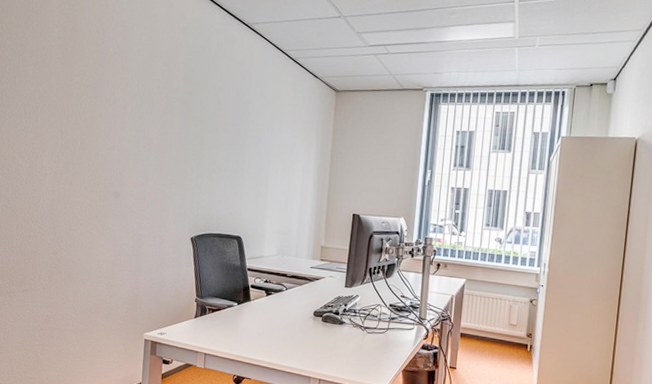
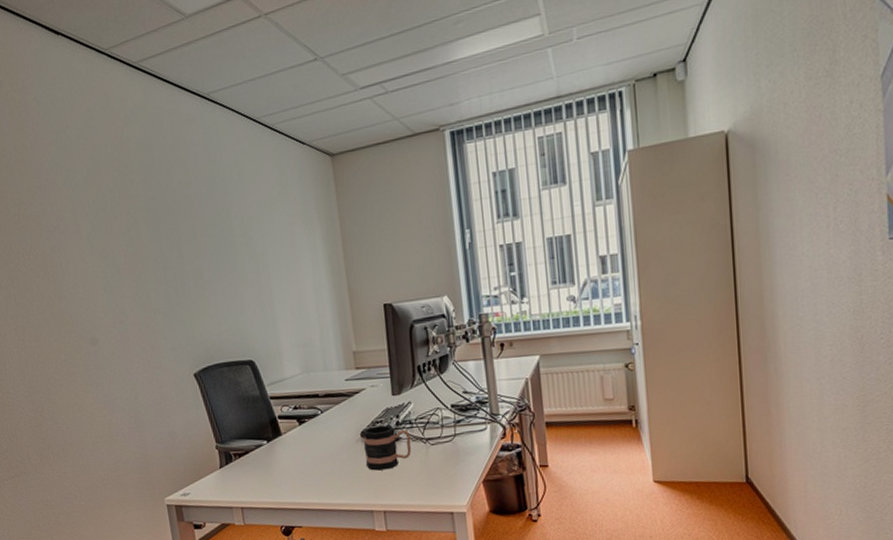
mug: none [312,308,353,346] -> present [362,425,411,471]

